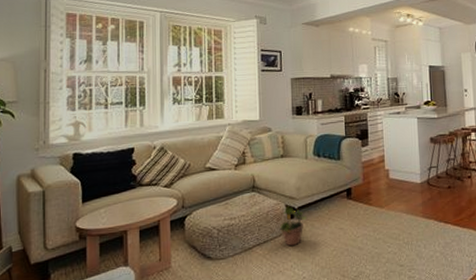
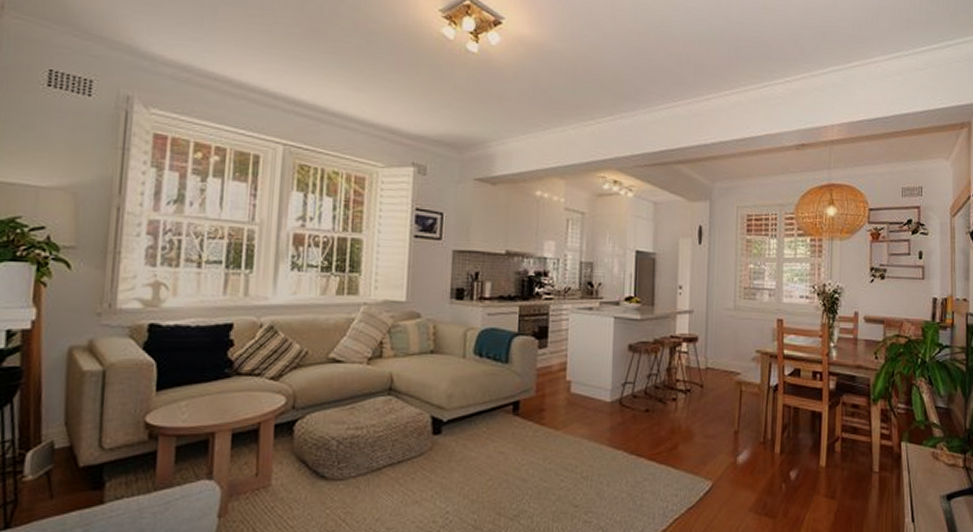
potted plant: present [279,204,308,246] -> none [419,416,459,471]

